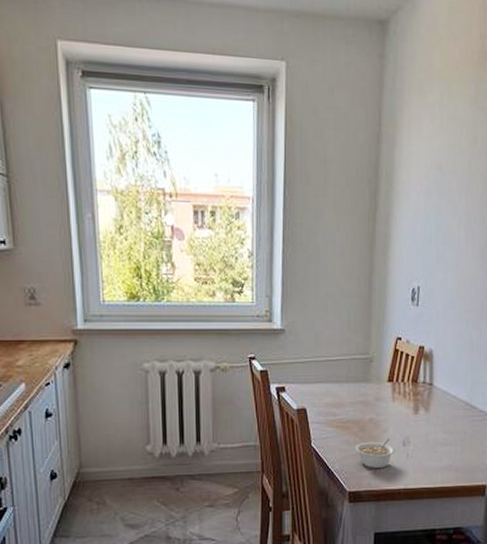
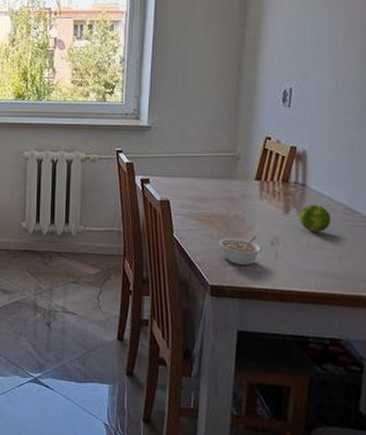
fruit: none [427,402,454,430] -> present [299,204,331,233]

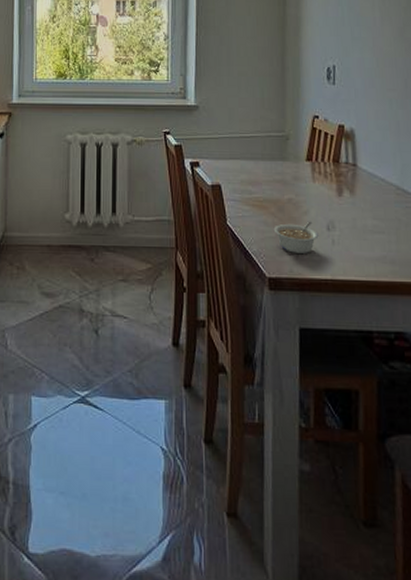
fruit: present [299,204,331,233] -> none [352,185,385,215]

